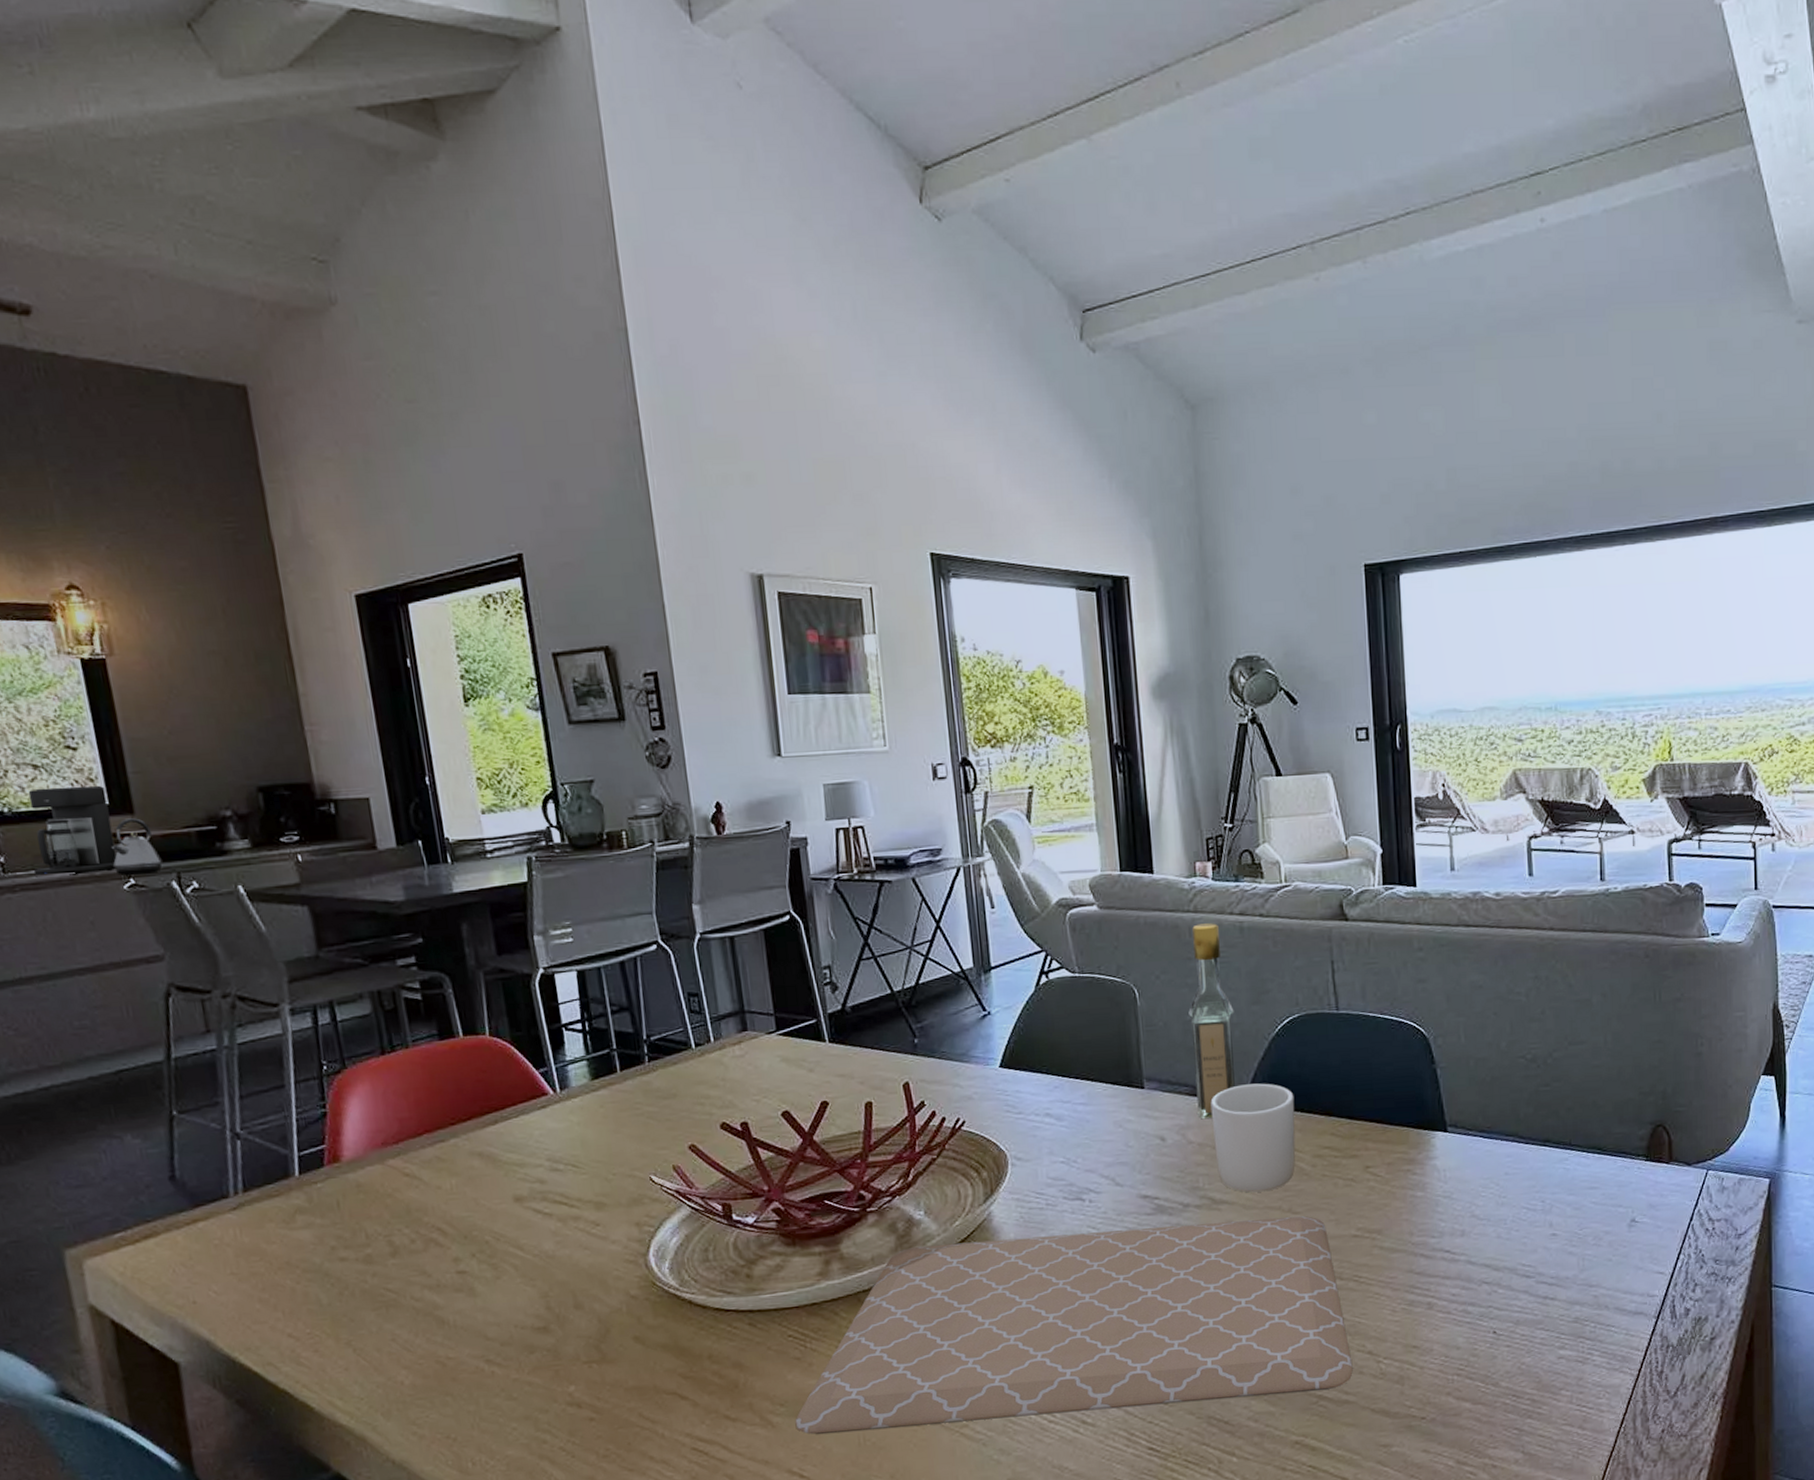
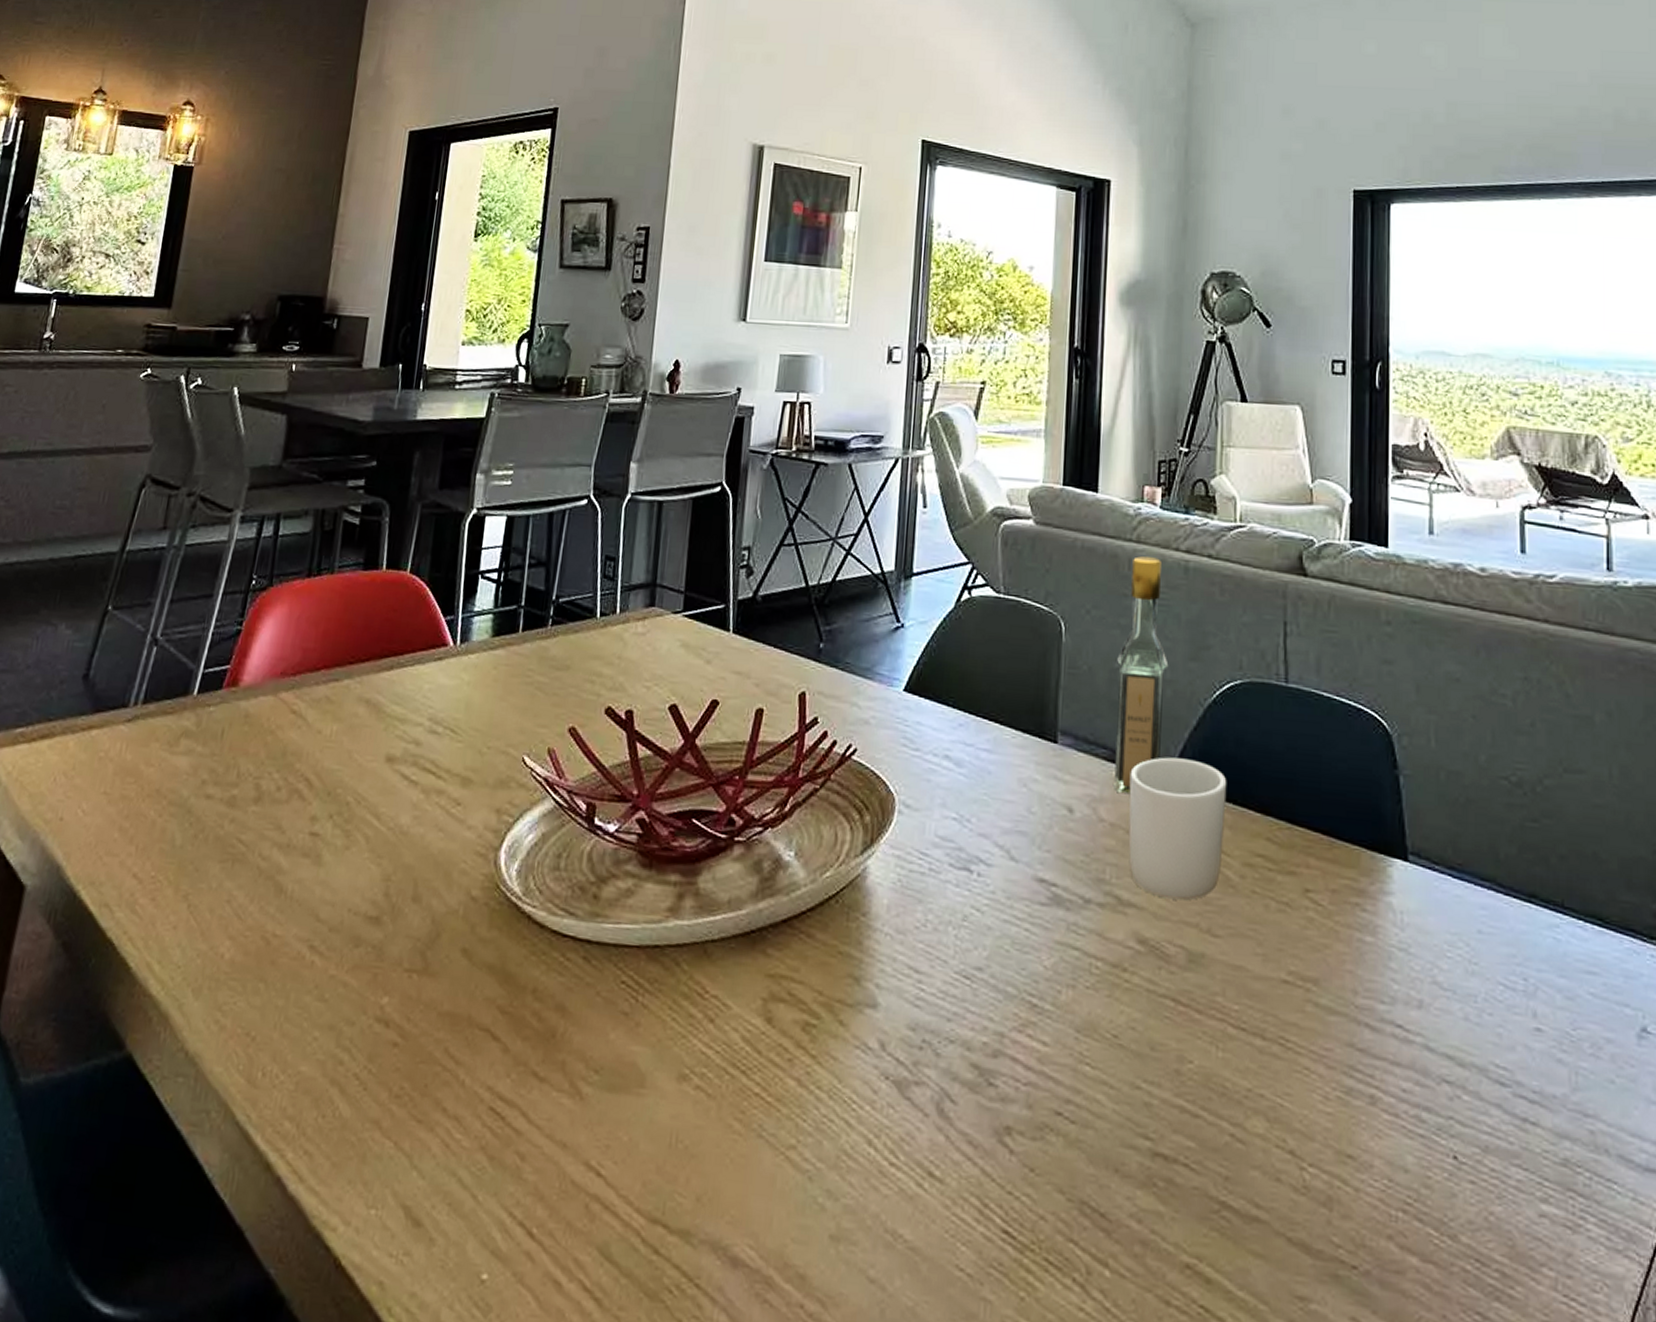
coffee maker: present [28,785,117,877] -> none [72,275,155,360]
kettle: present [112,818,164,875] -> none [137,312,181,366]
placemat: present [795,1215,1353,1434] -> none [605,895,1268,1196]

